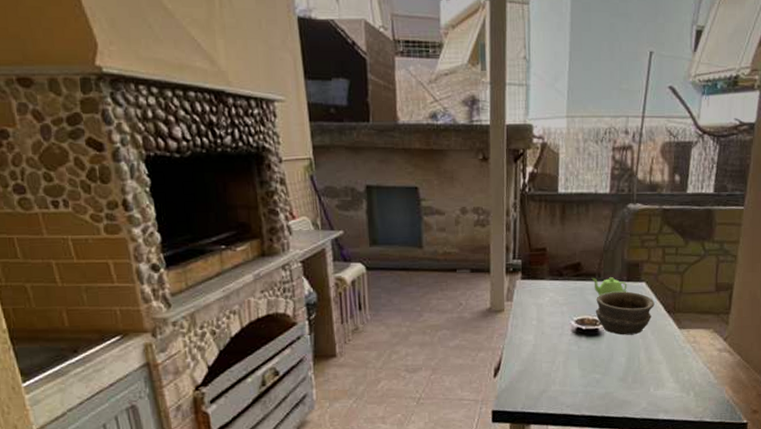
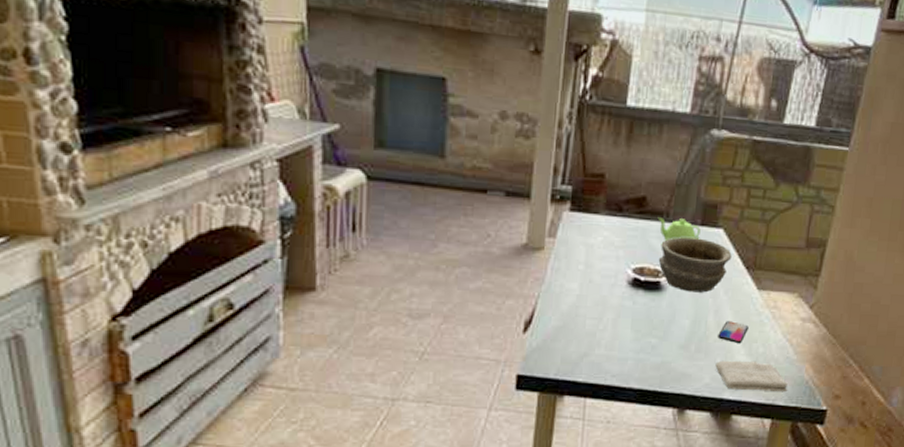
smartphone: none [650,356,674,374] -> present [718,321,749,344]
washcloth: none [650,386,712,411] -> present [715,360,788,393]

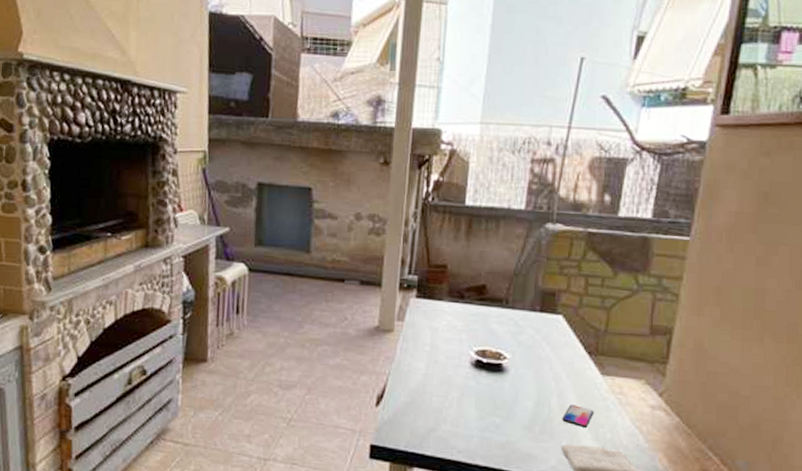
teapot: present [657,217,701,241] -> none [497,304,541,326]
bowl: present [658,237,732,293] -> none [499,322,573,376]

